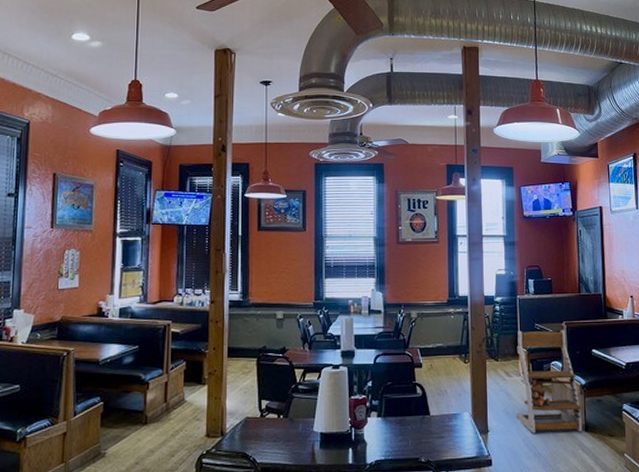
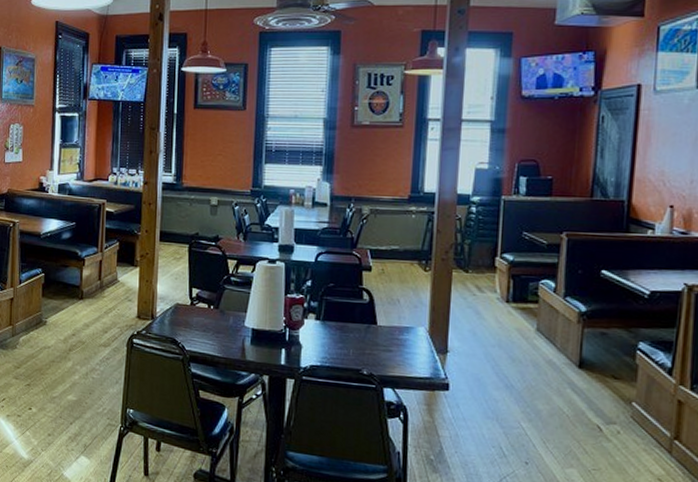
high chair: present [516,330,583,433] -> none [485,238,577,368]

